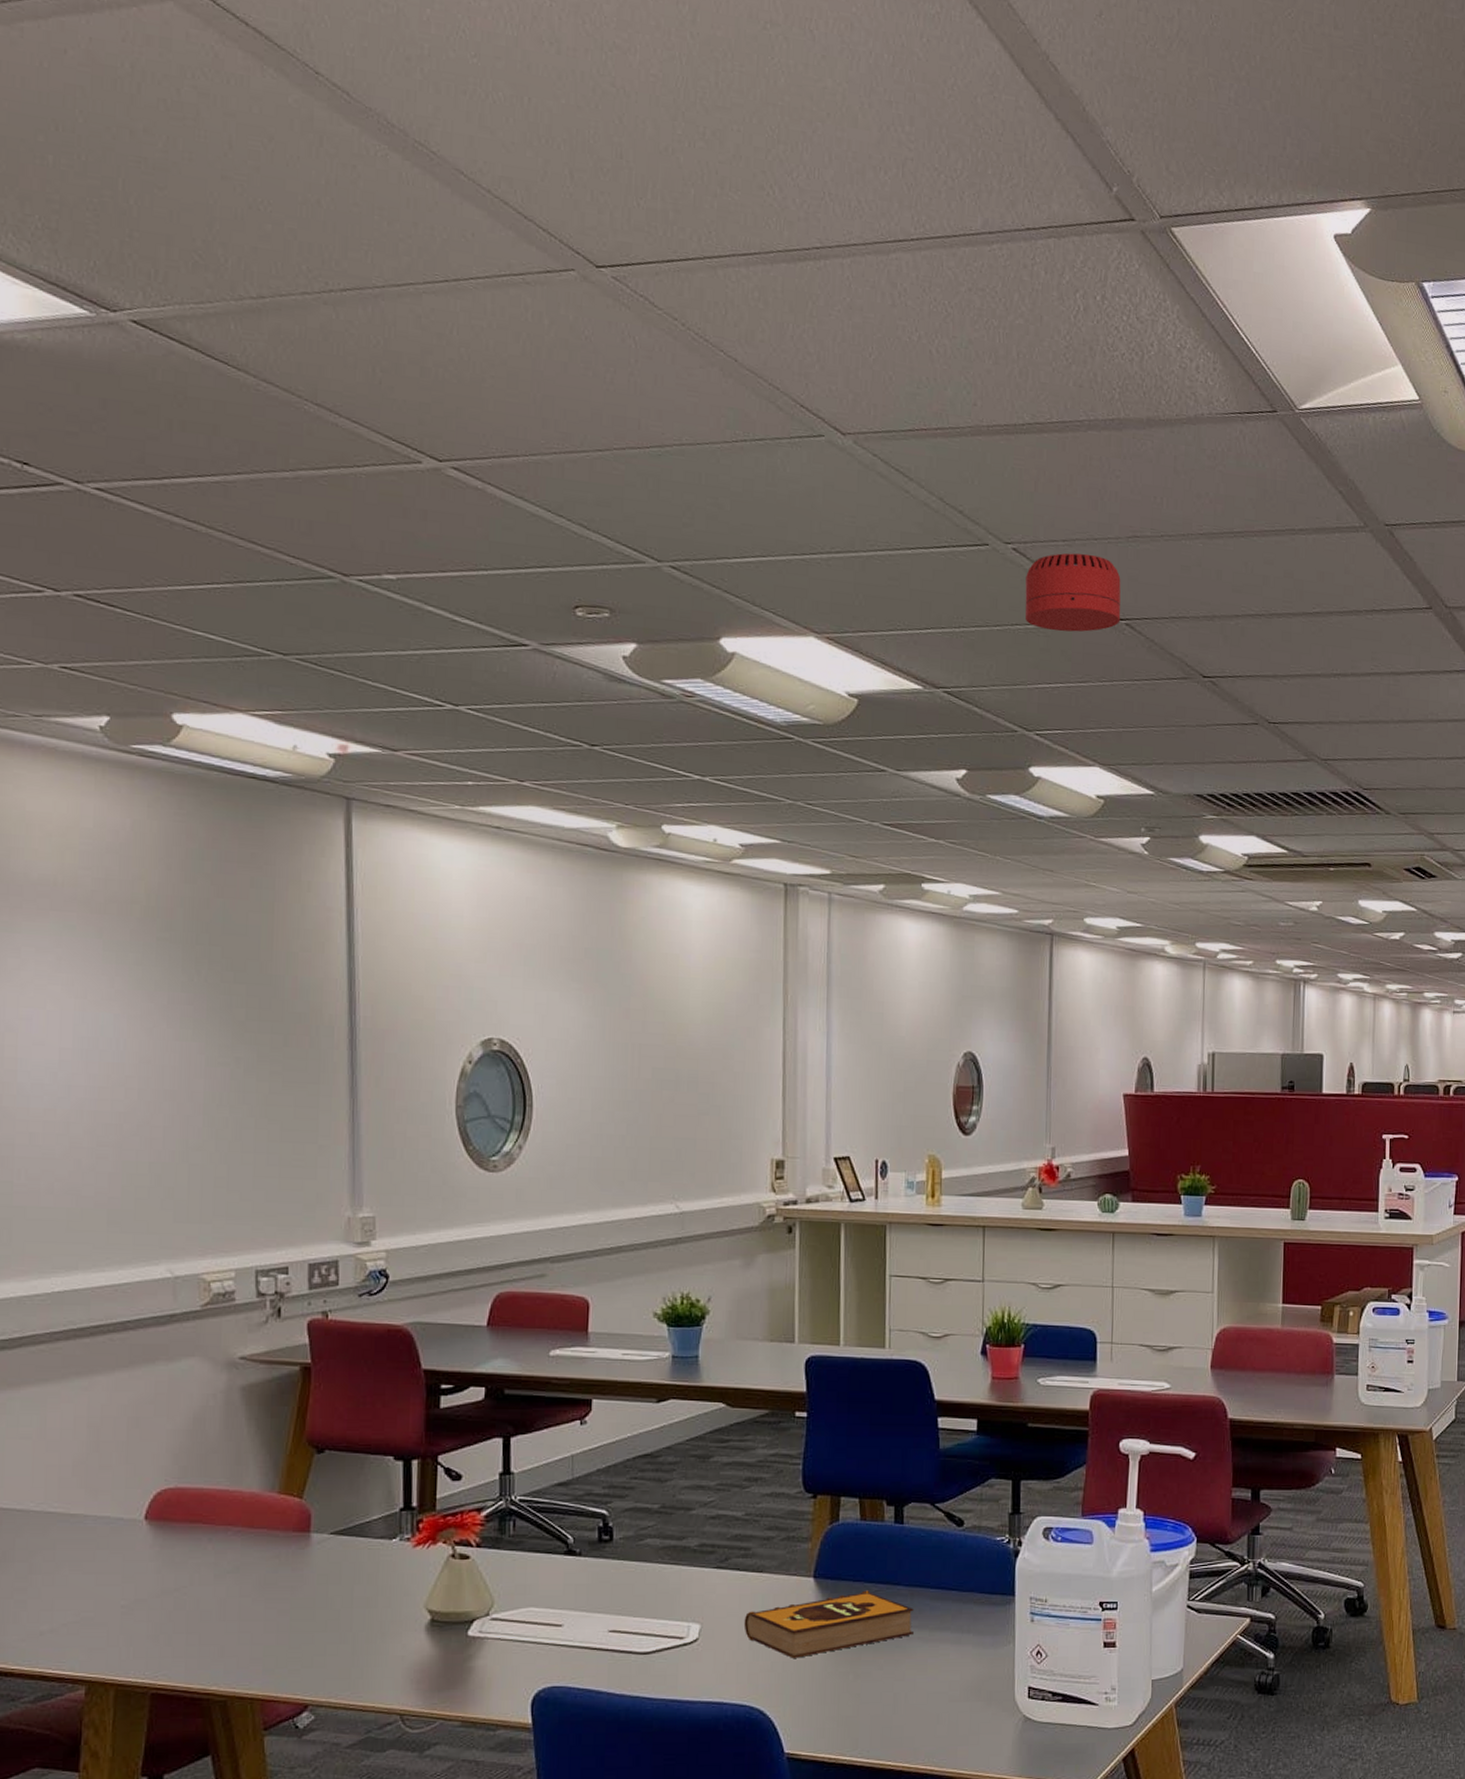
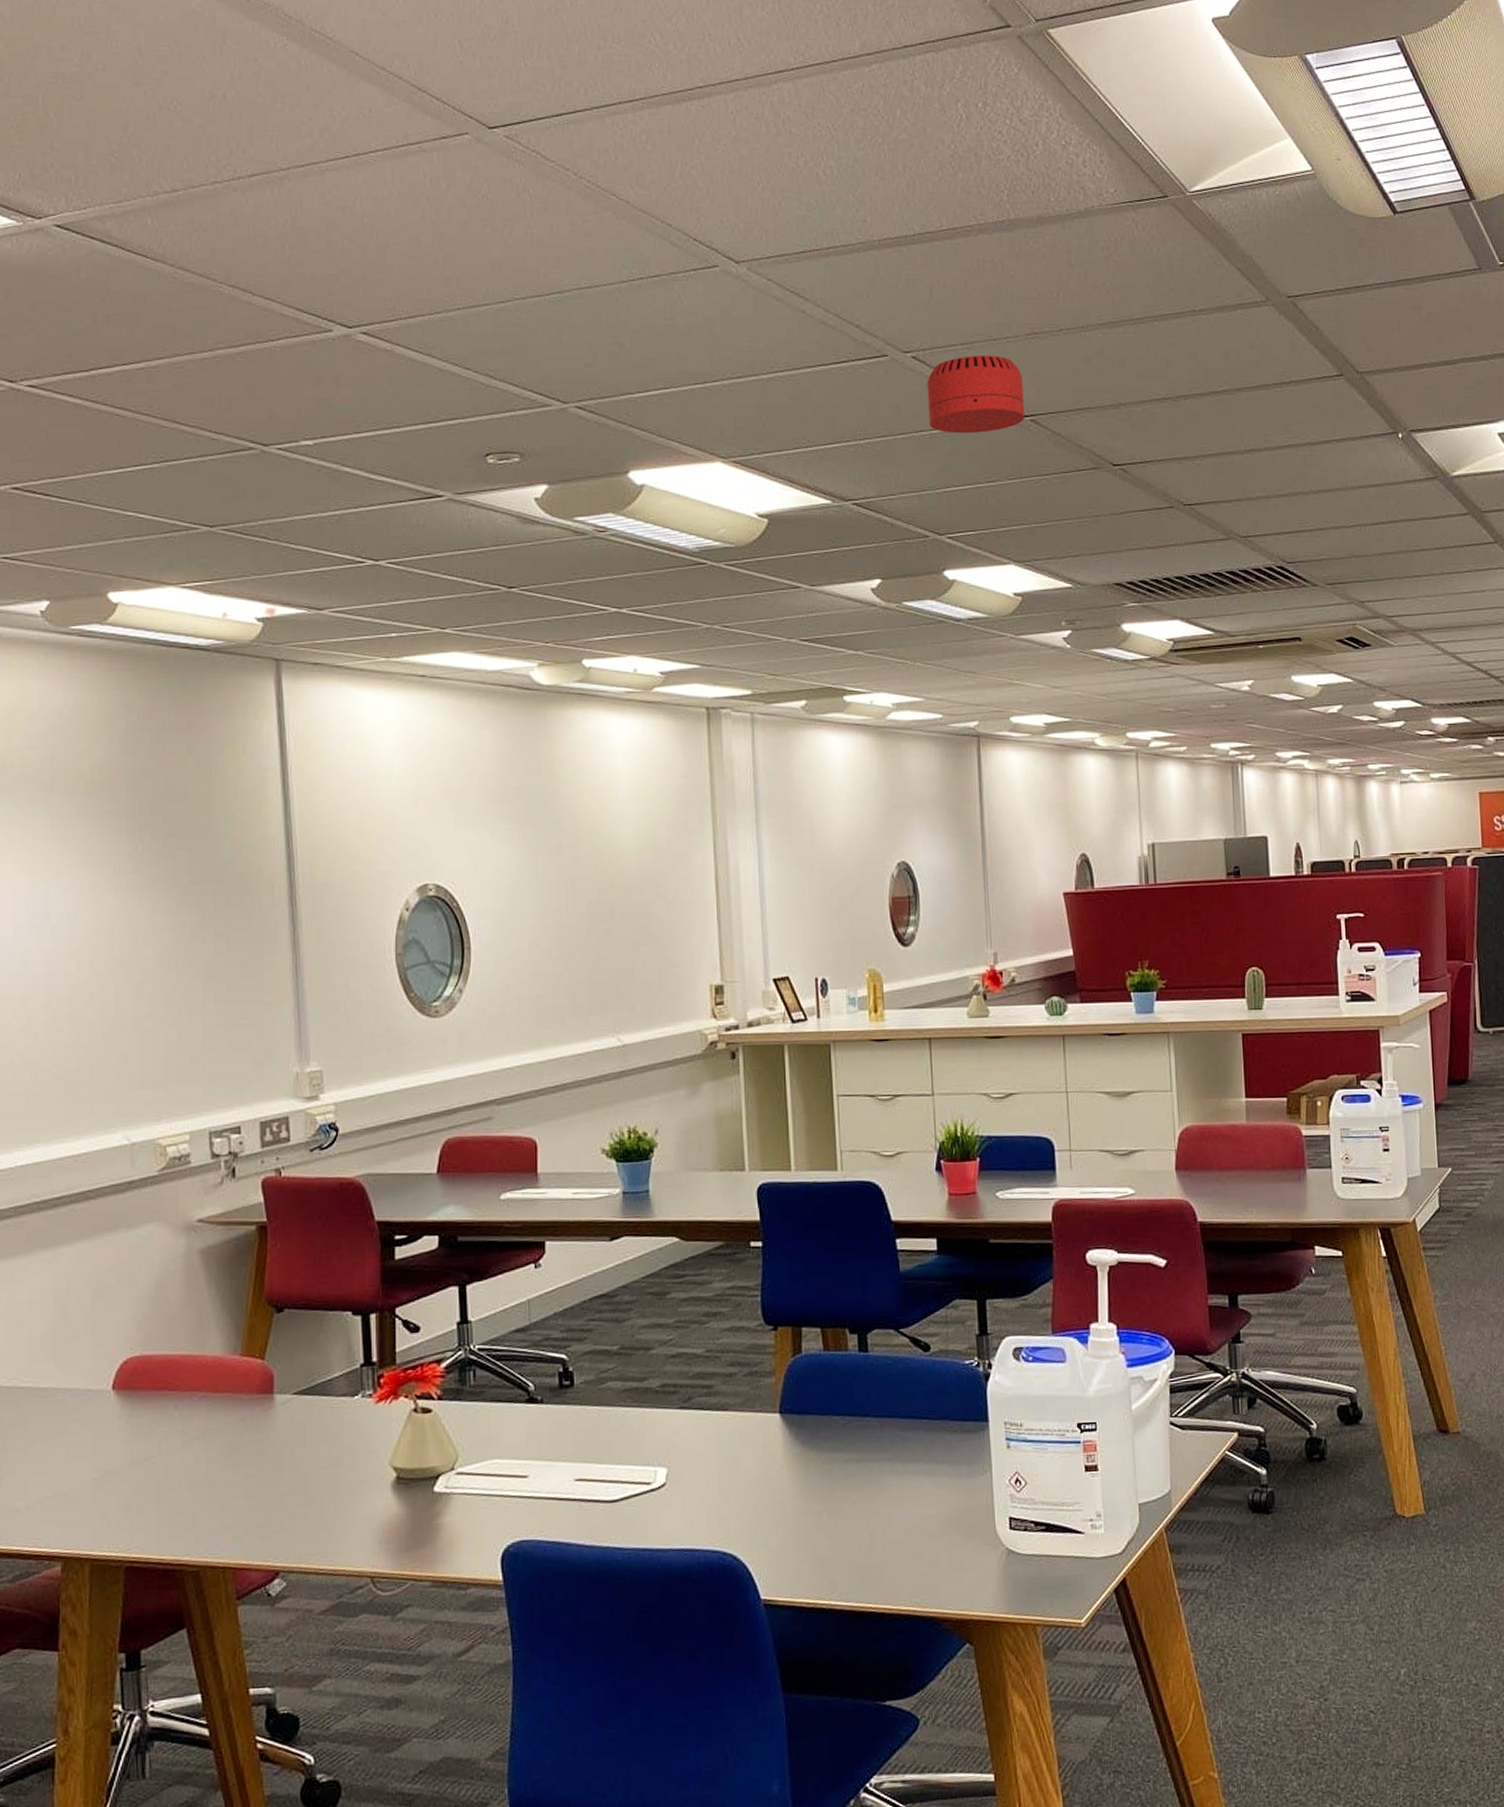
hardback book: present [743,1590,914,1658] -> none [711,1423,886,1499]

